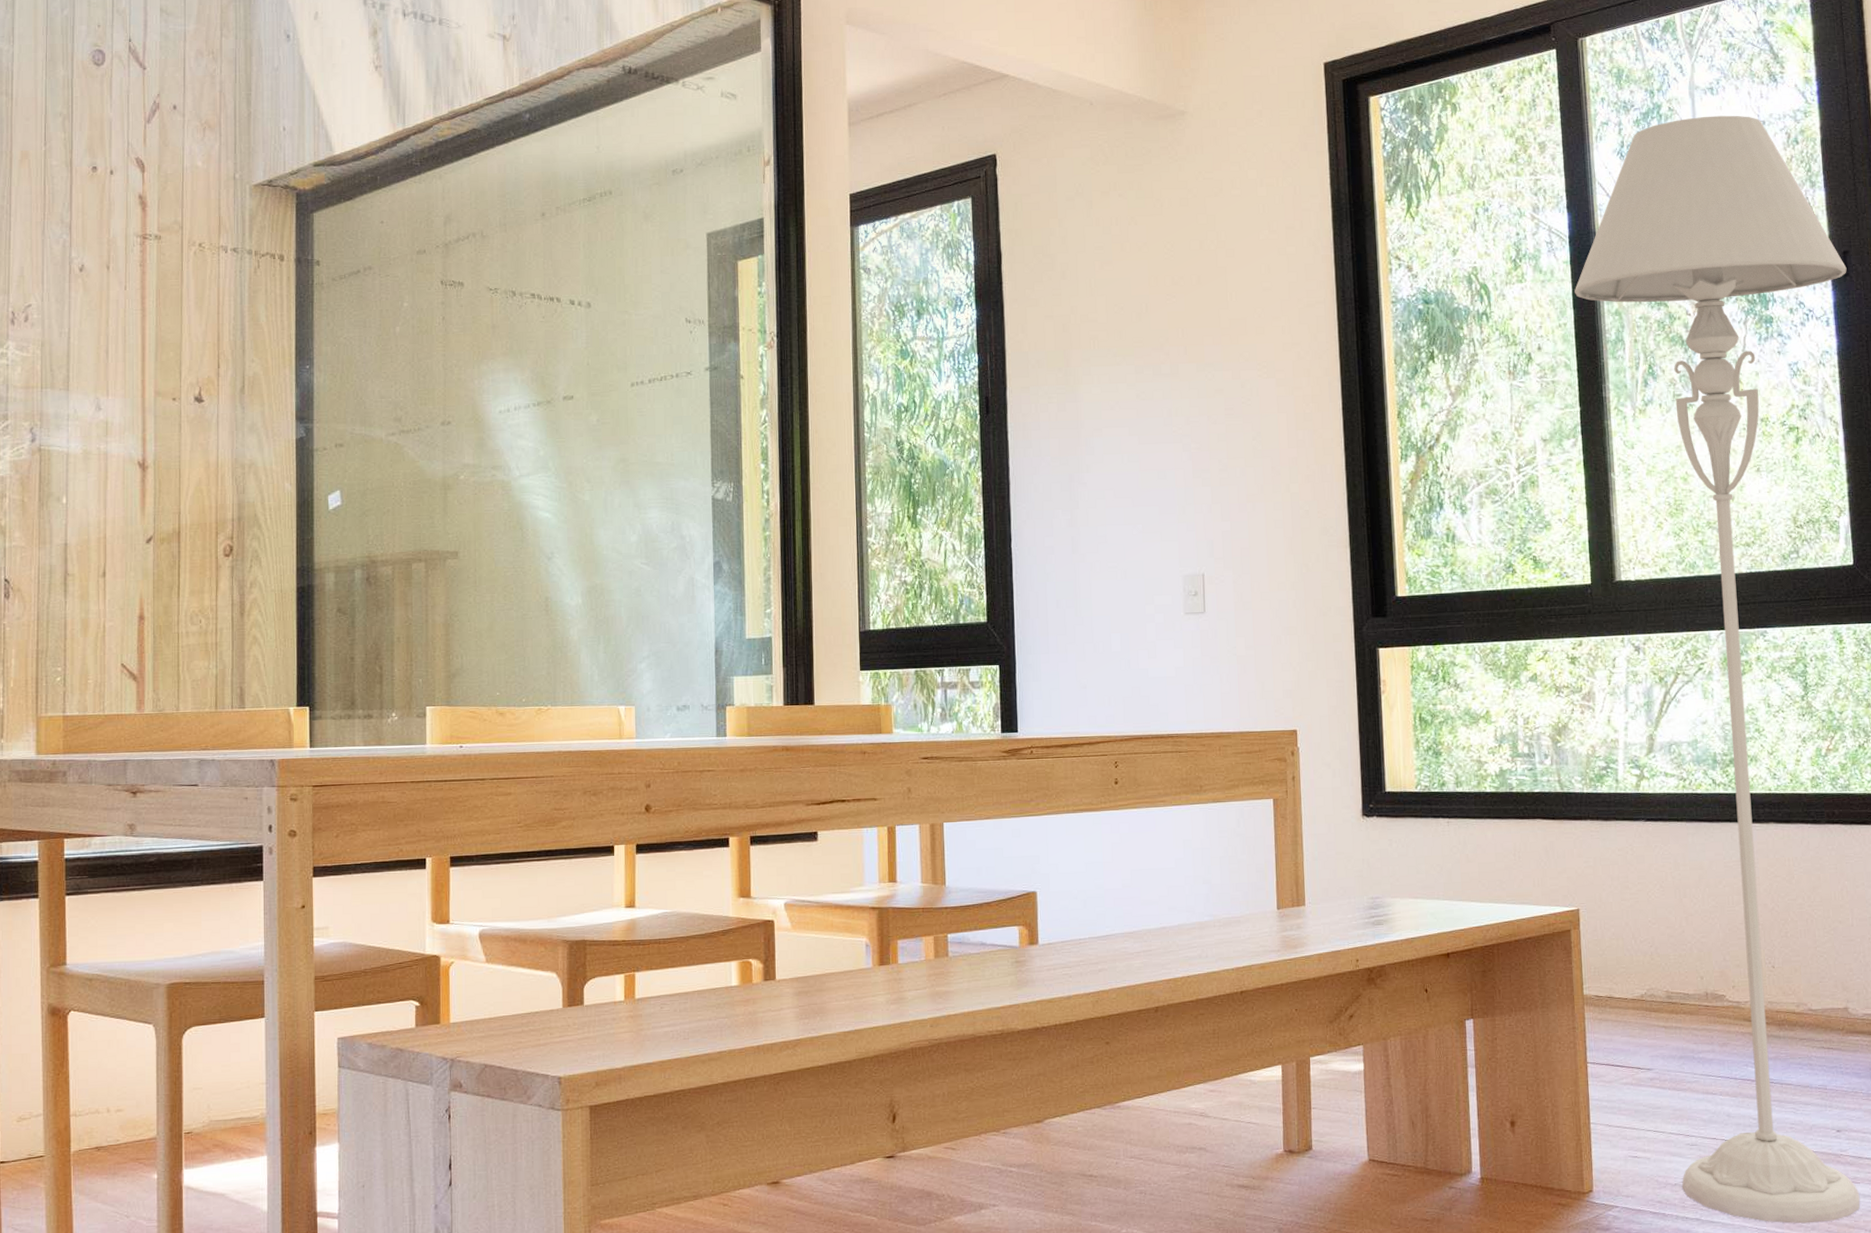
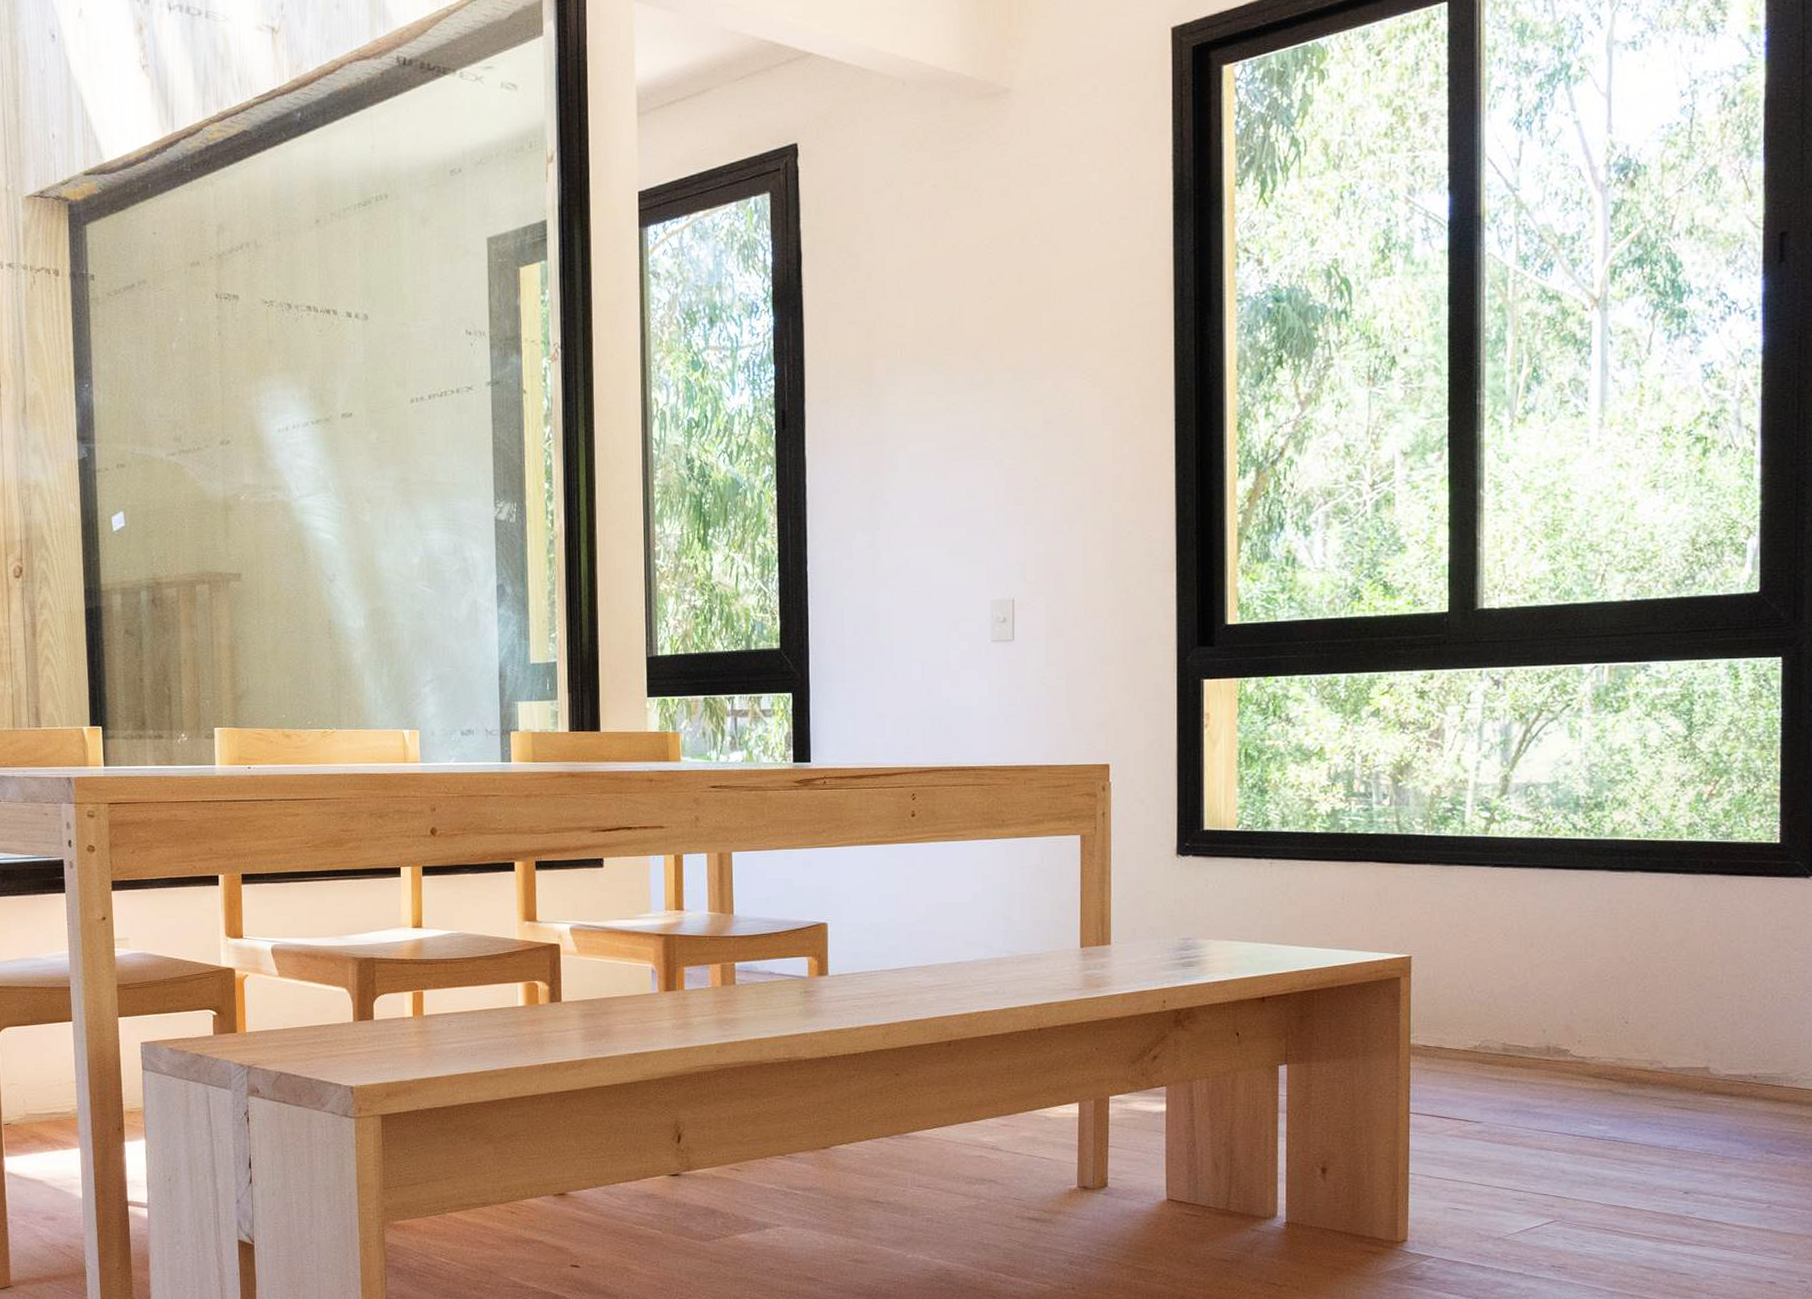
floor lamp: present [1574,115,1860,1224] -> none [1450,74,1783,1284]

